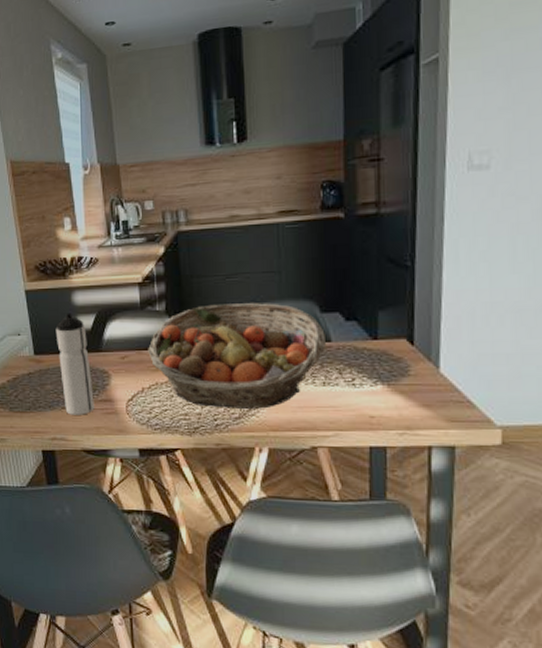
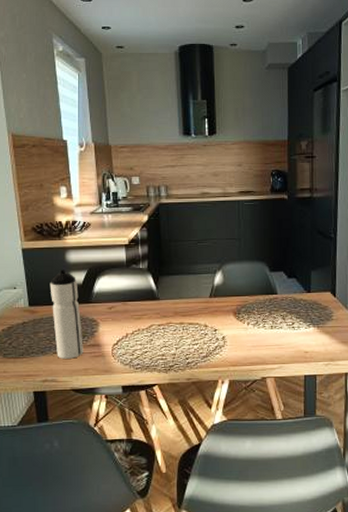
fruit basket: present [148,303,326,409] -> none [132,263,273,349]

